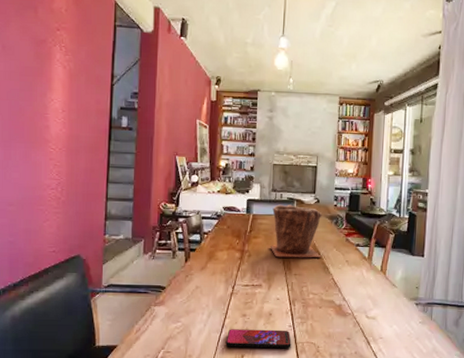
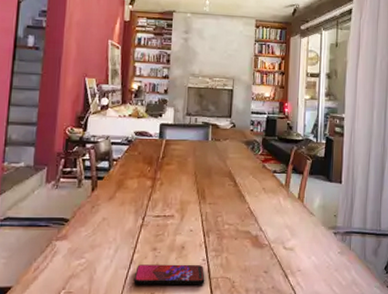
plant pot: present [270,204,322,258] -> none [183,129,238,186]

